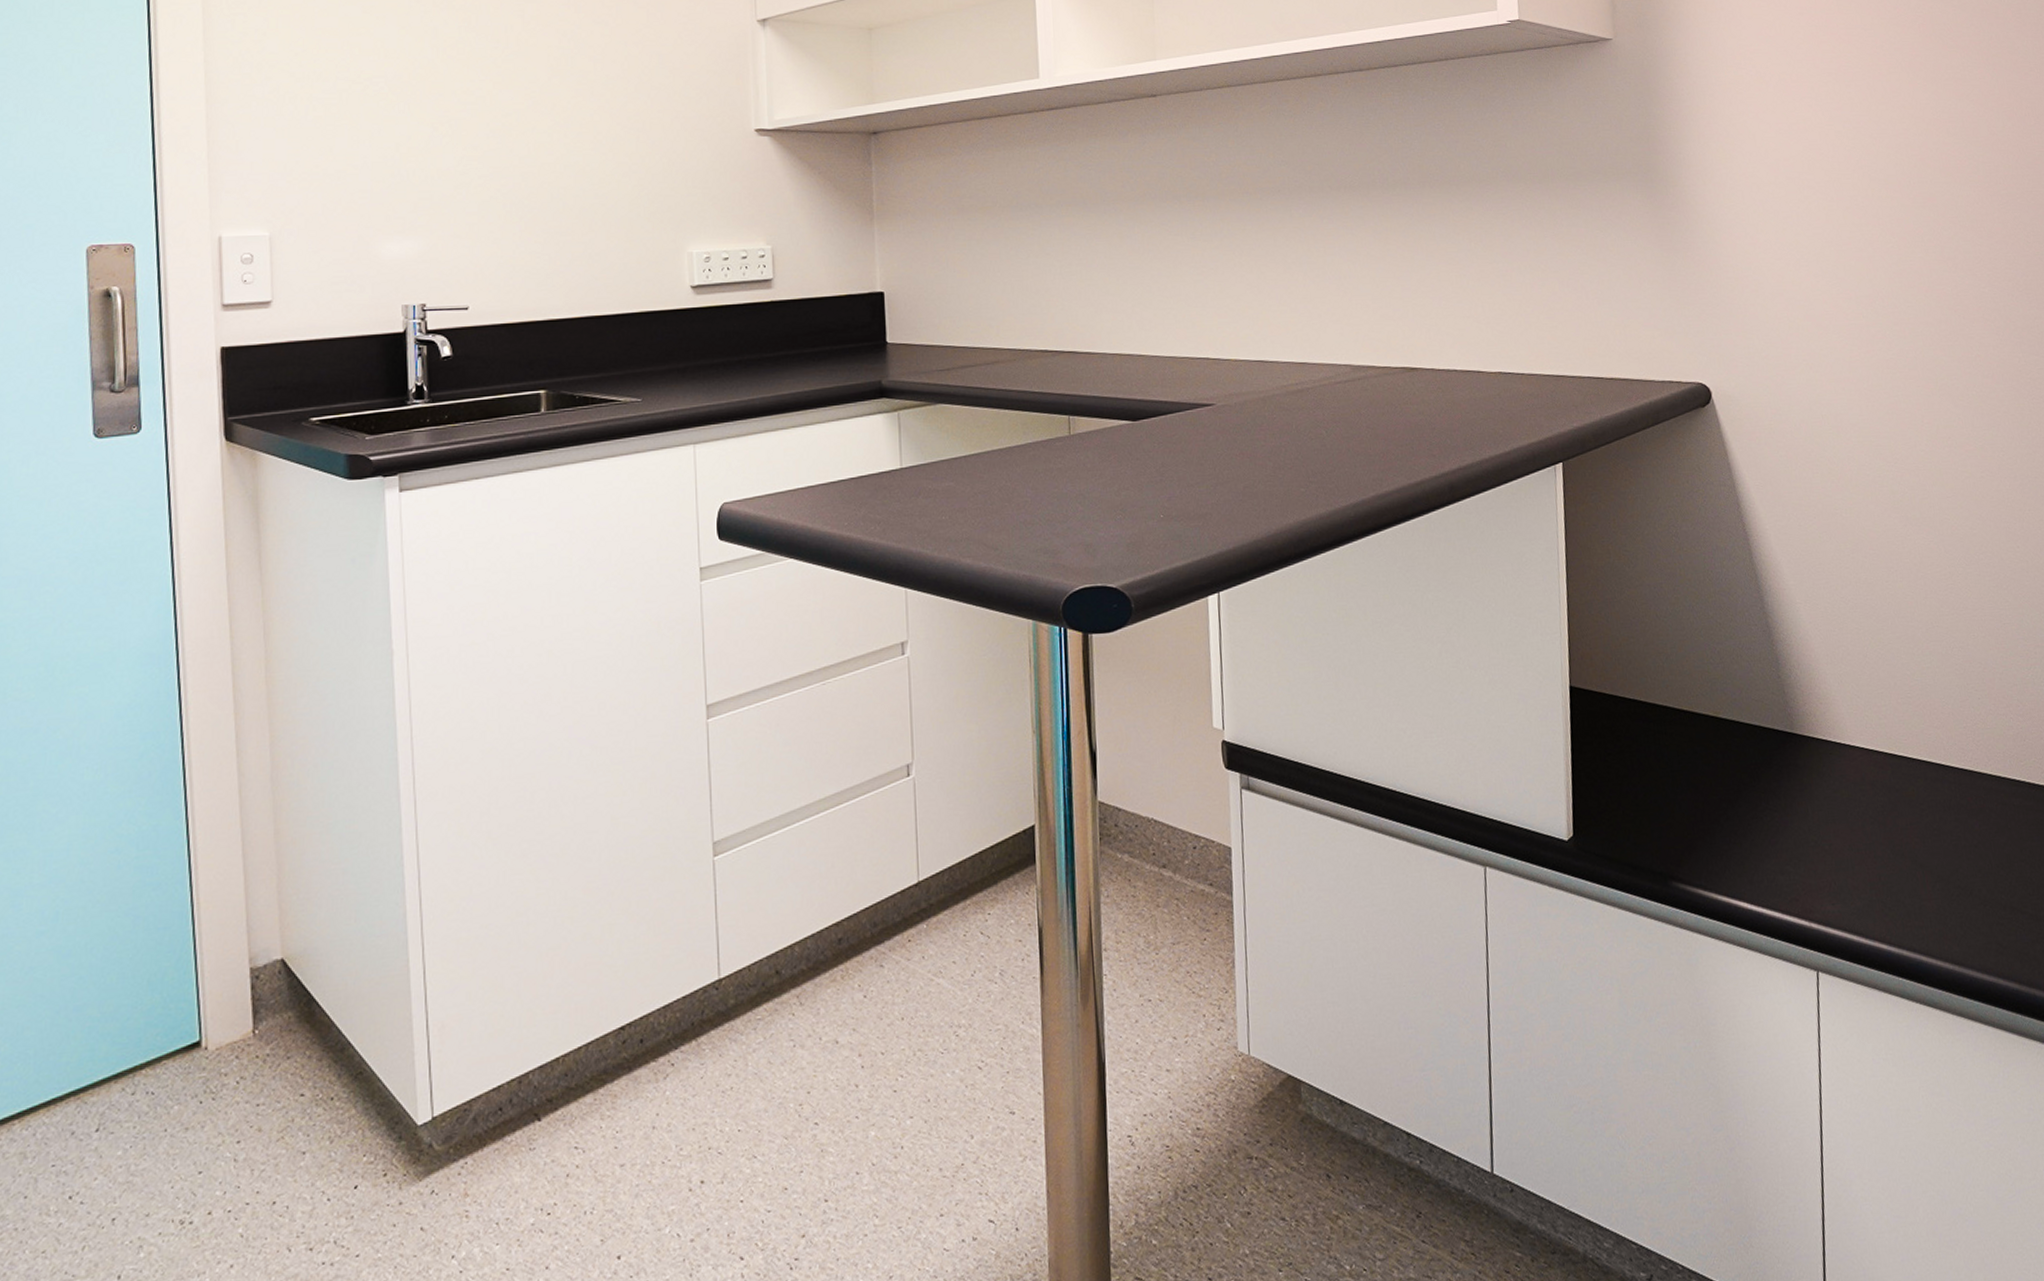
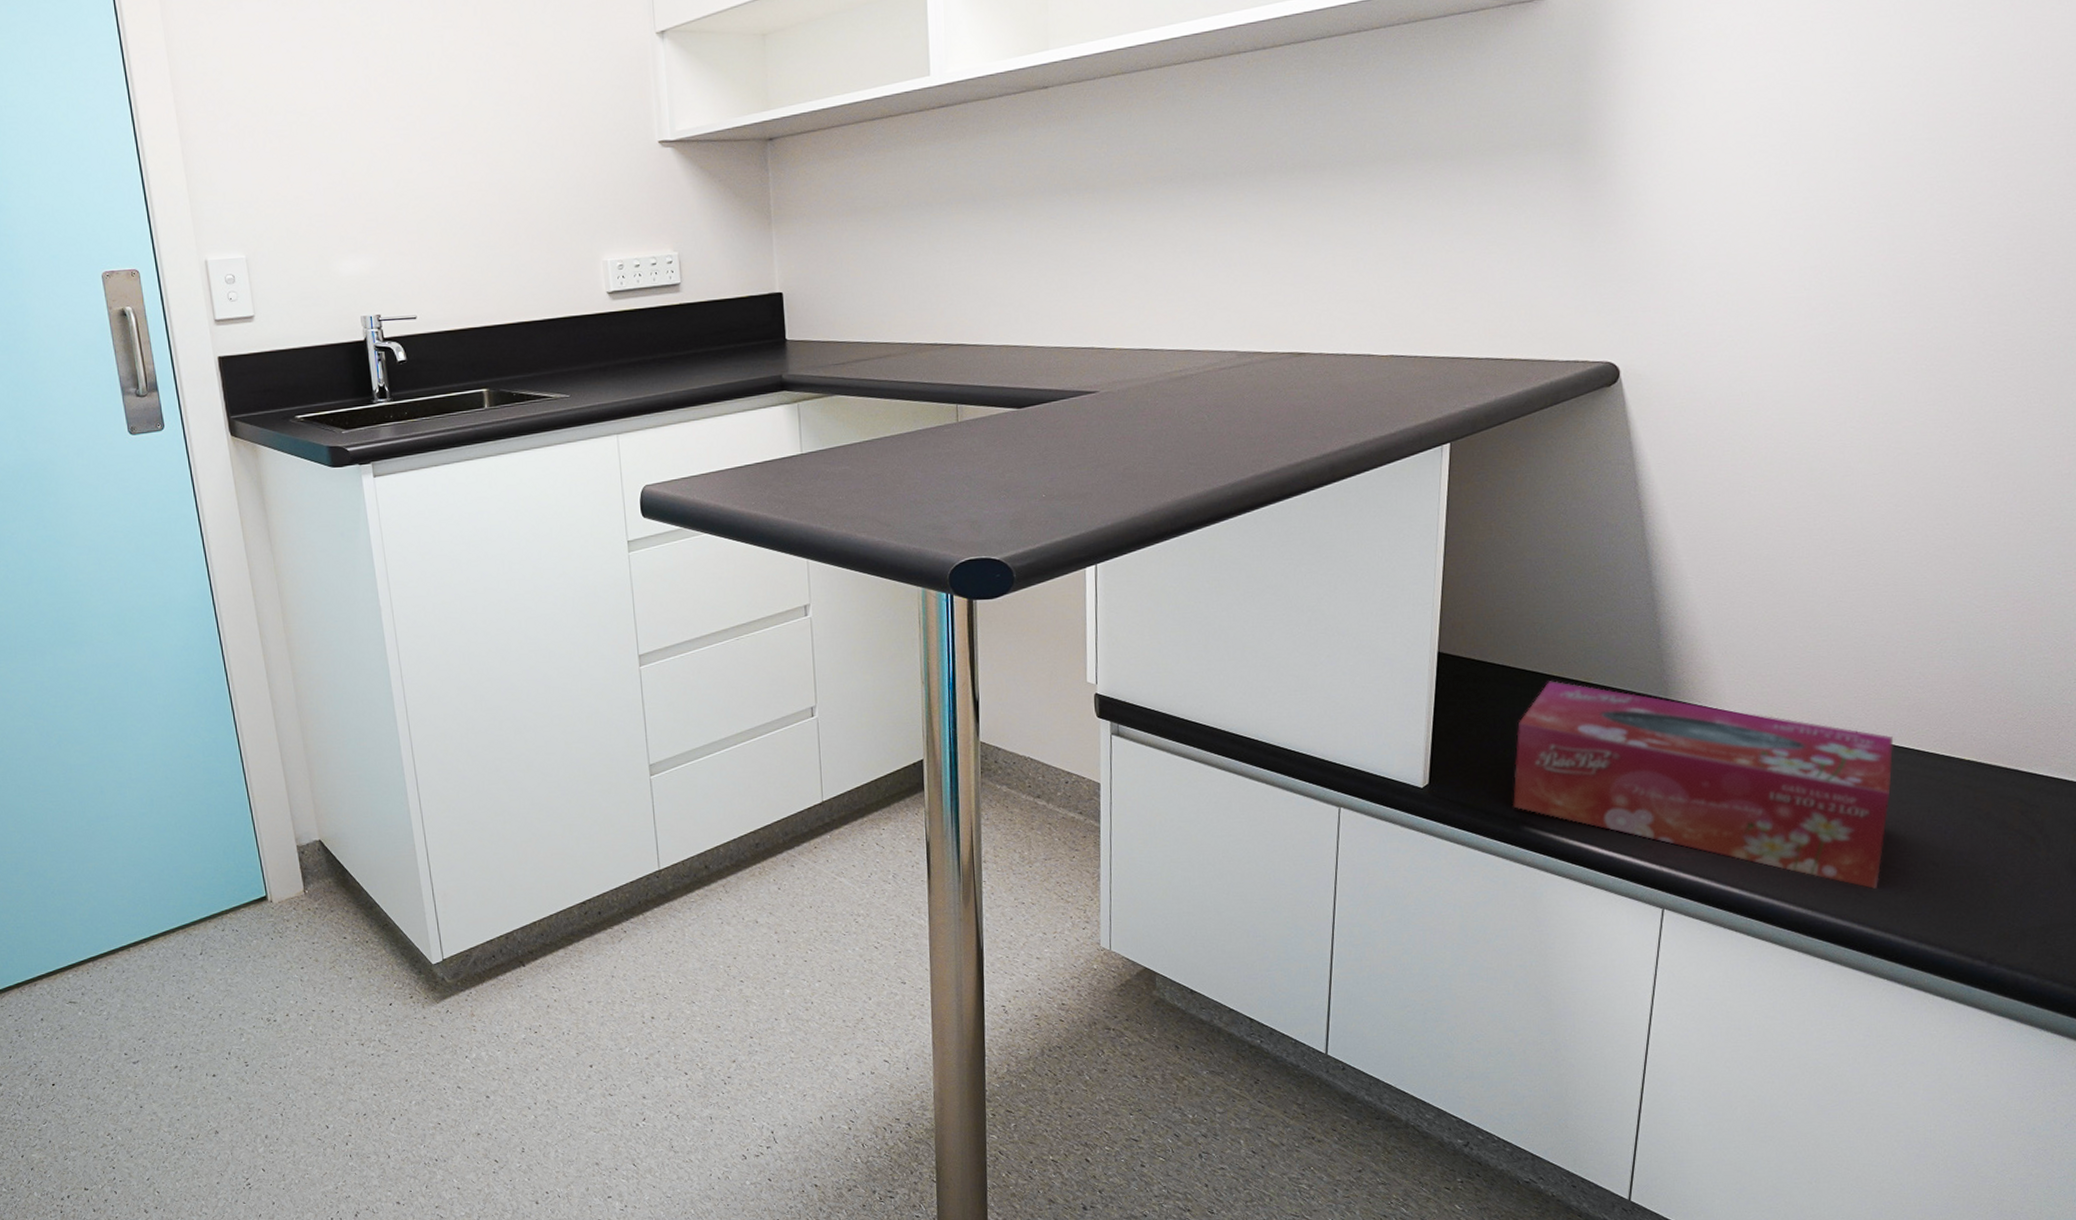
tissue box: none [1654,716,2016,938] -> present [1513,681,1893,889]

